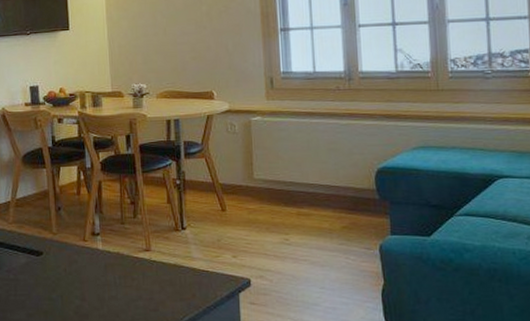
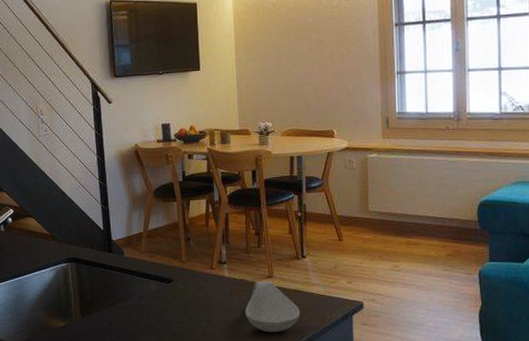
spoon rest: none [121,254,182,311] -> present [245,280,301,333]

